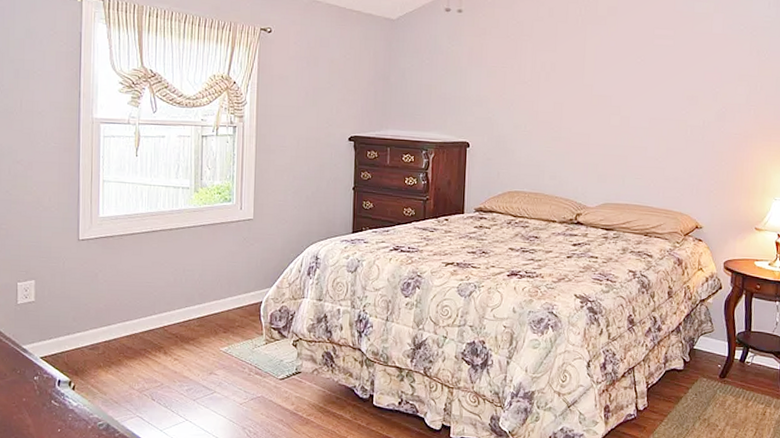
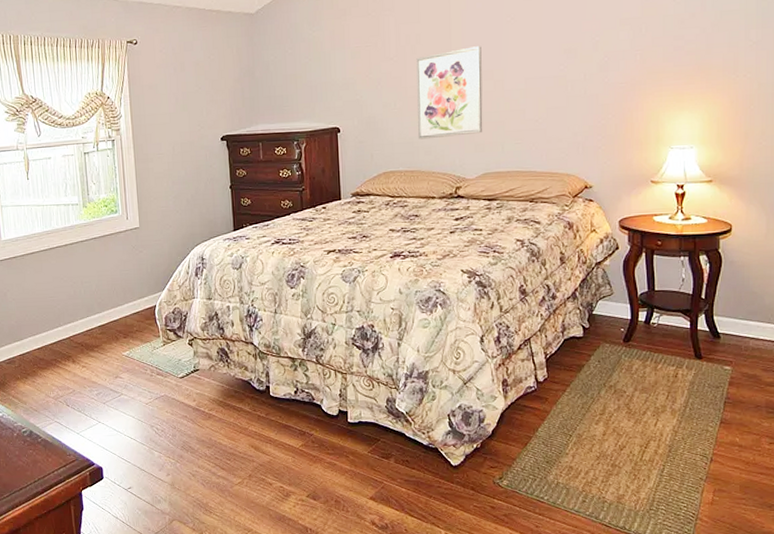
wall art: none [544,81,612,165] -> present [416,46,483,140]

